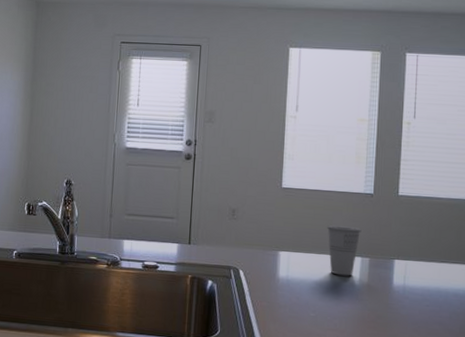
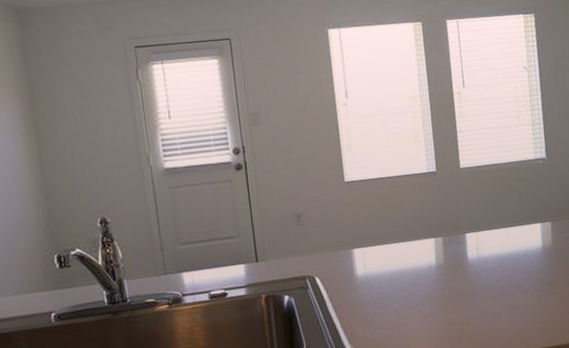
cup: present [327,224,362,276] -> none [396,208,431,261]

